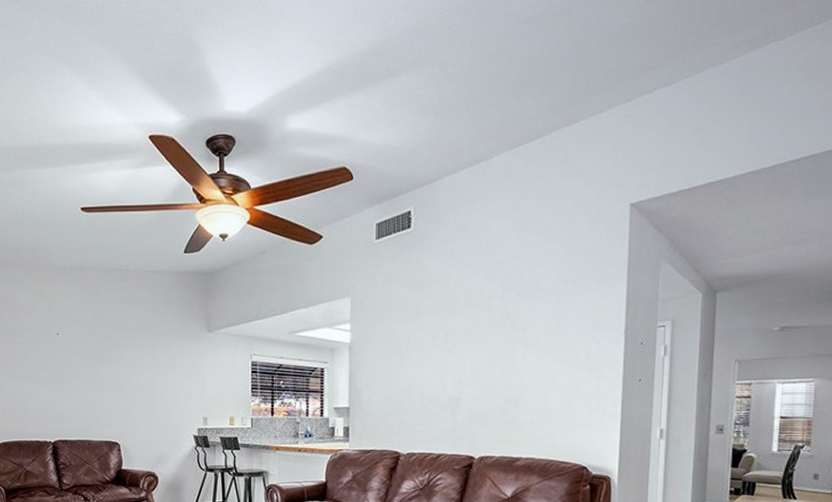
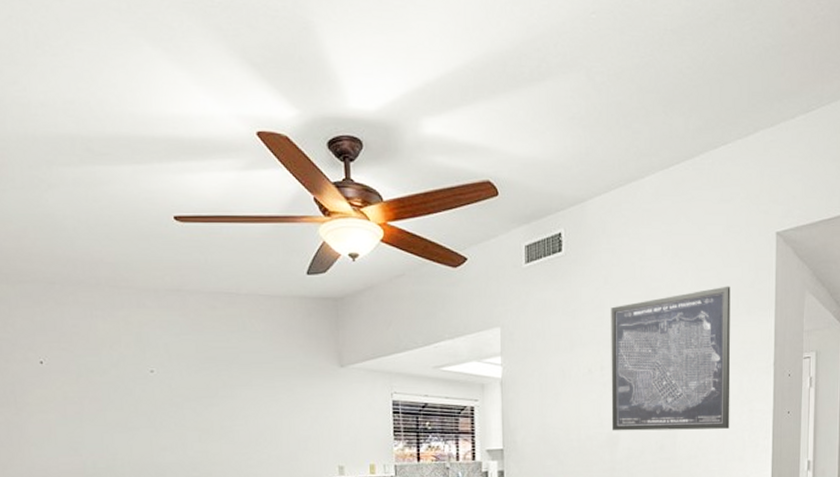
wall art: none [454,256,580,395] -> present [611,286,731,431]

